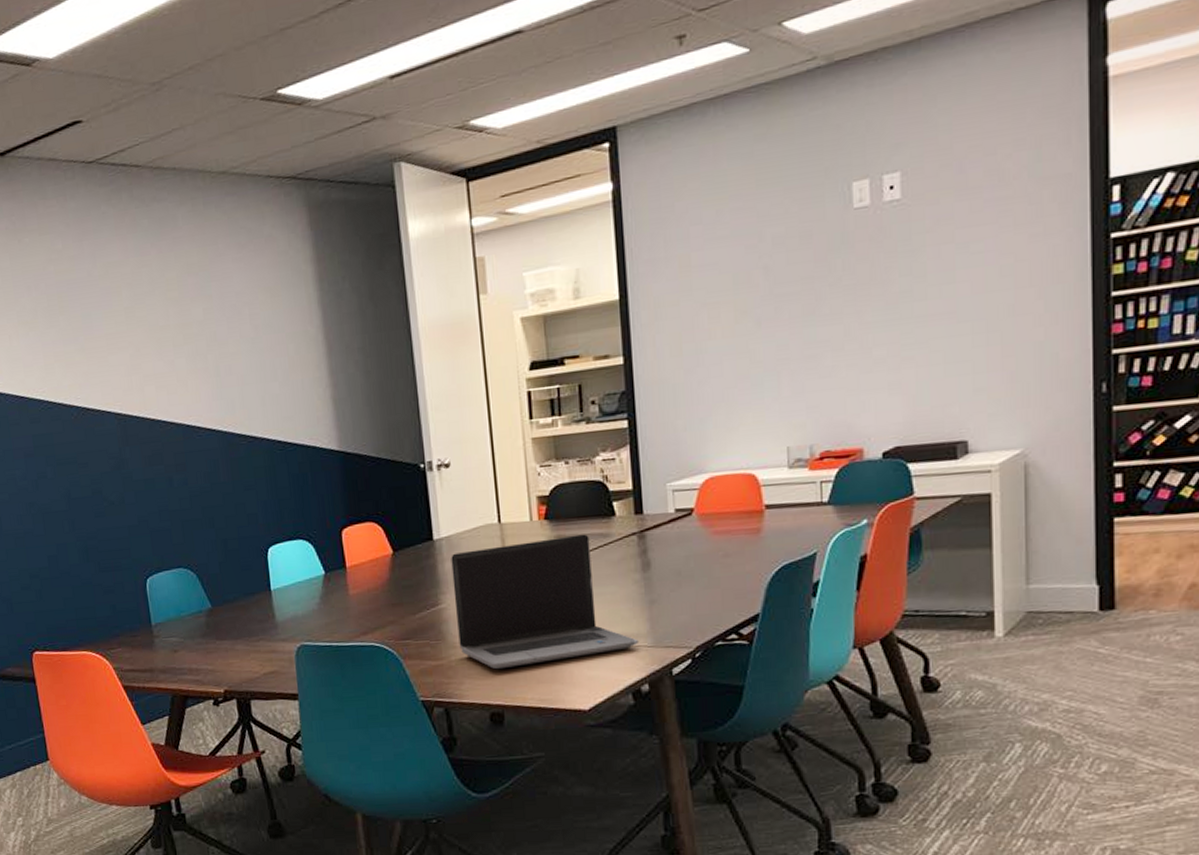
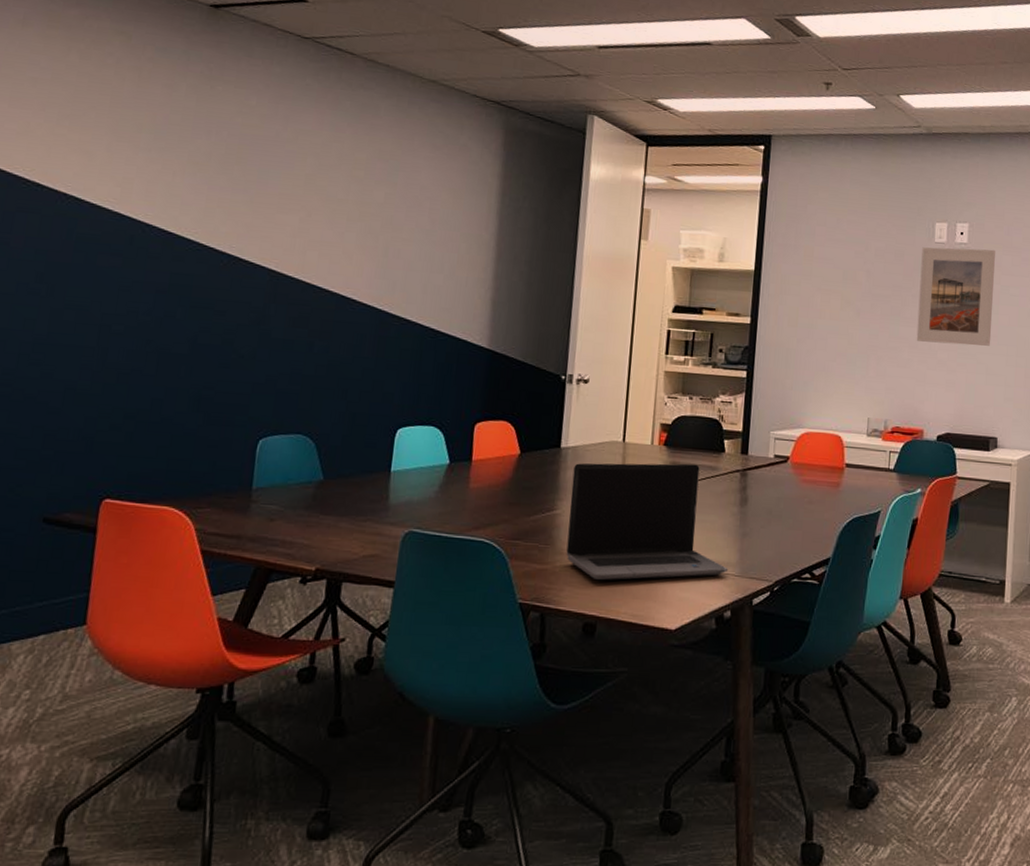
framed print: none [837,198,948,341] -> present [916,247,995,346]

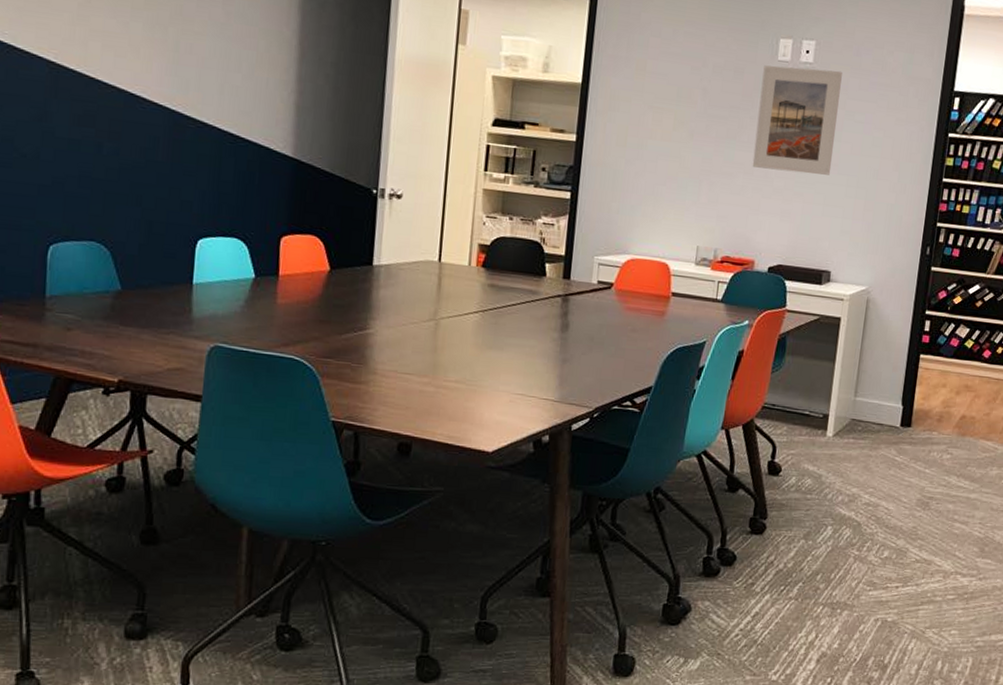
laptop computer: present [566,463,727,581] -> none [380,282,547,402]

